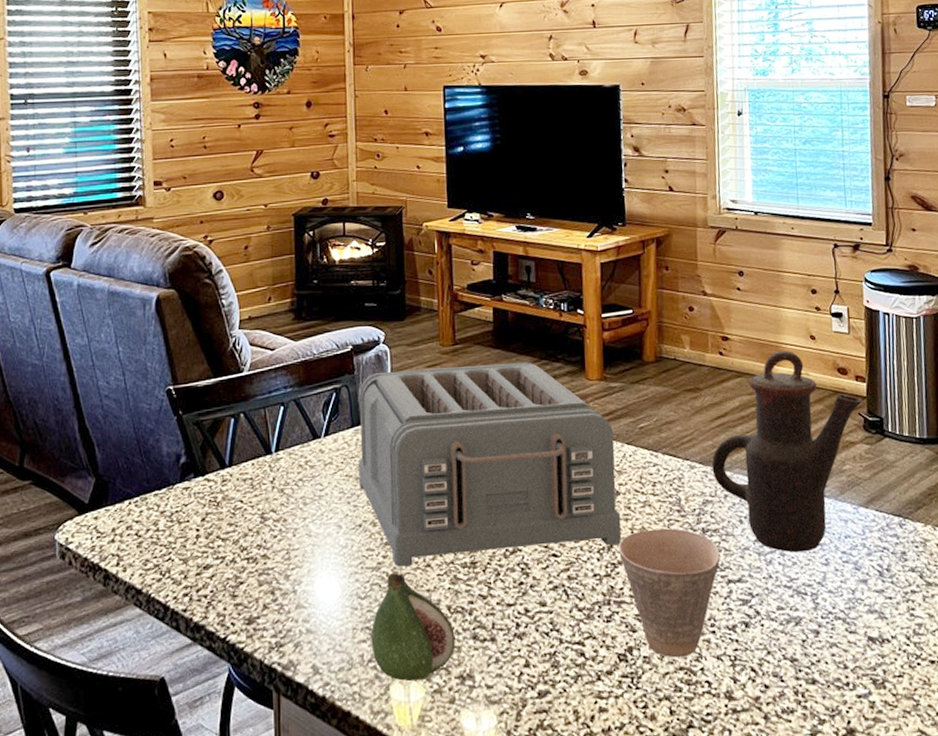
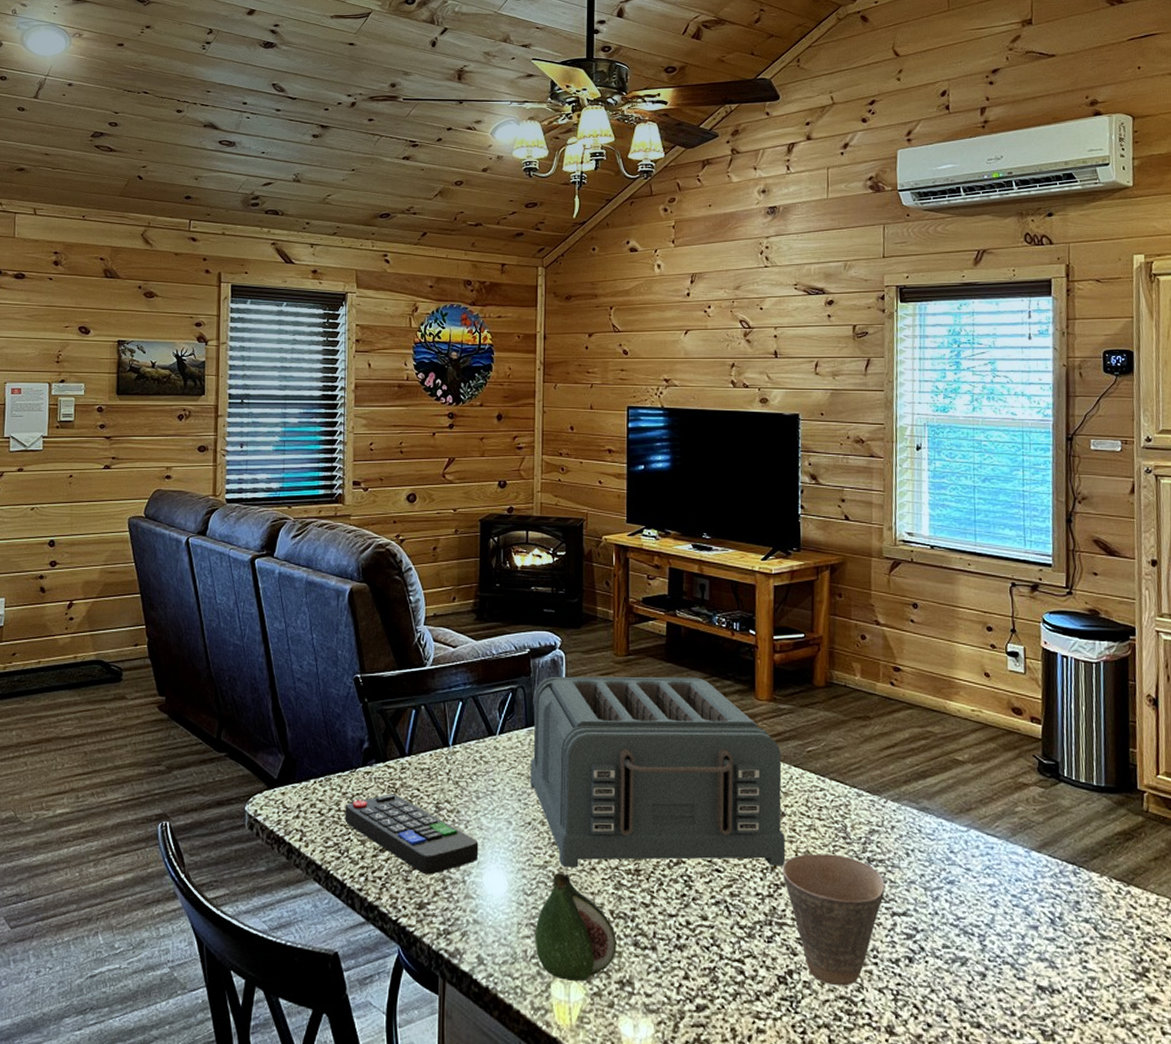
remote control: none [164,508,309,589] -> present [344,794,479,875]
teapot: present [712,350,863,553] -> none [879,686,1038,892]

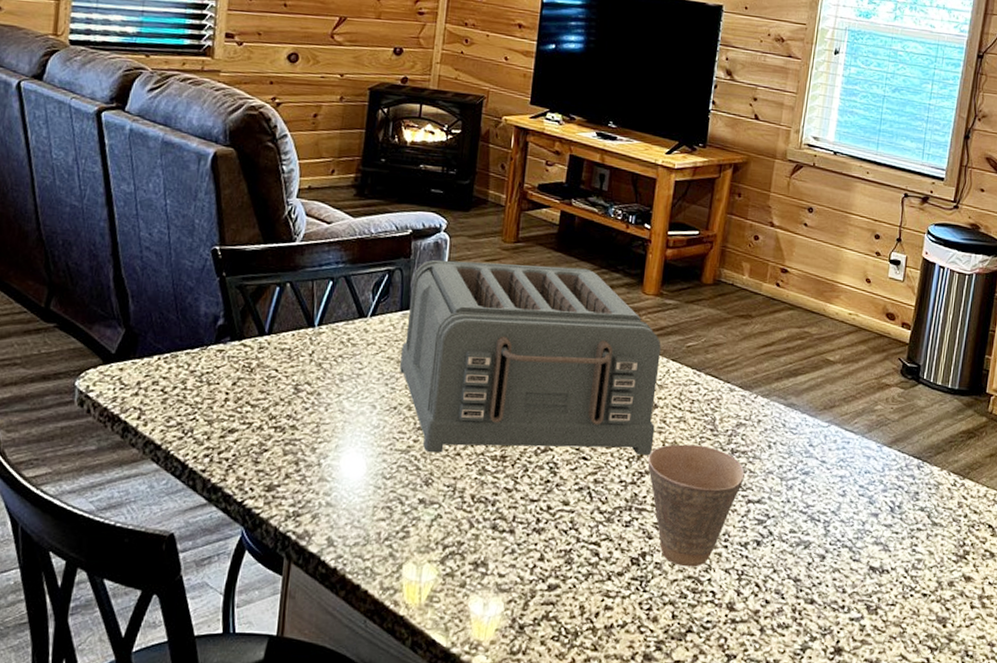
remote control: present [344,794,479,875] -> none [190,373,339,457]
fruit: present [535,872,617,982] -> none [389,456,475,563]

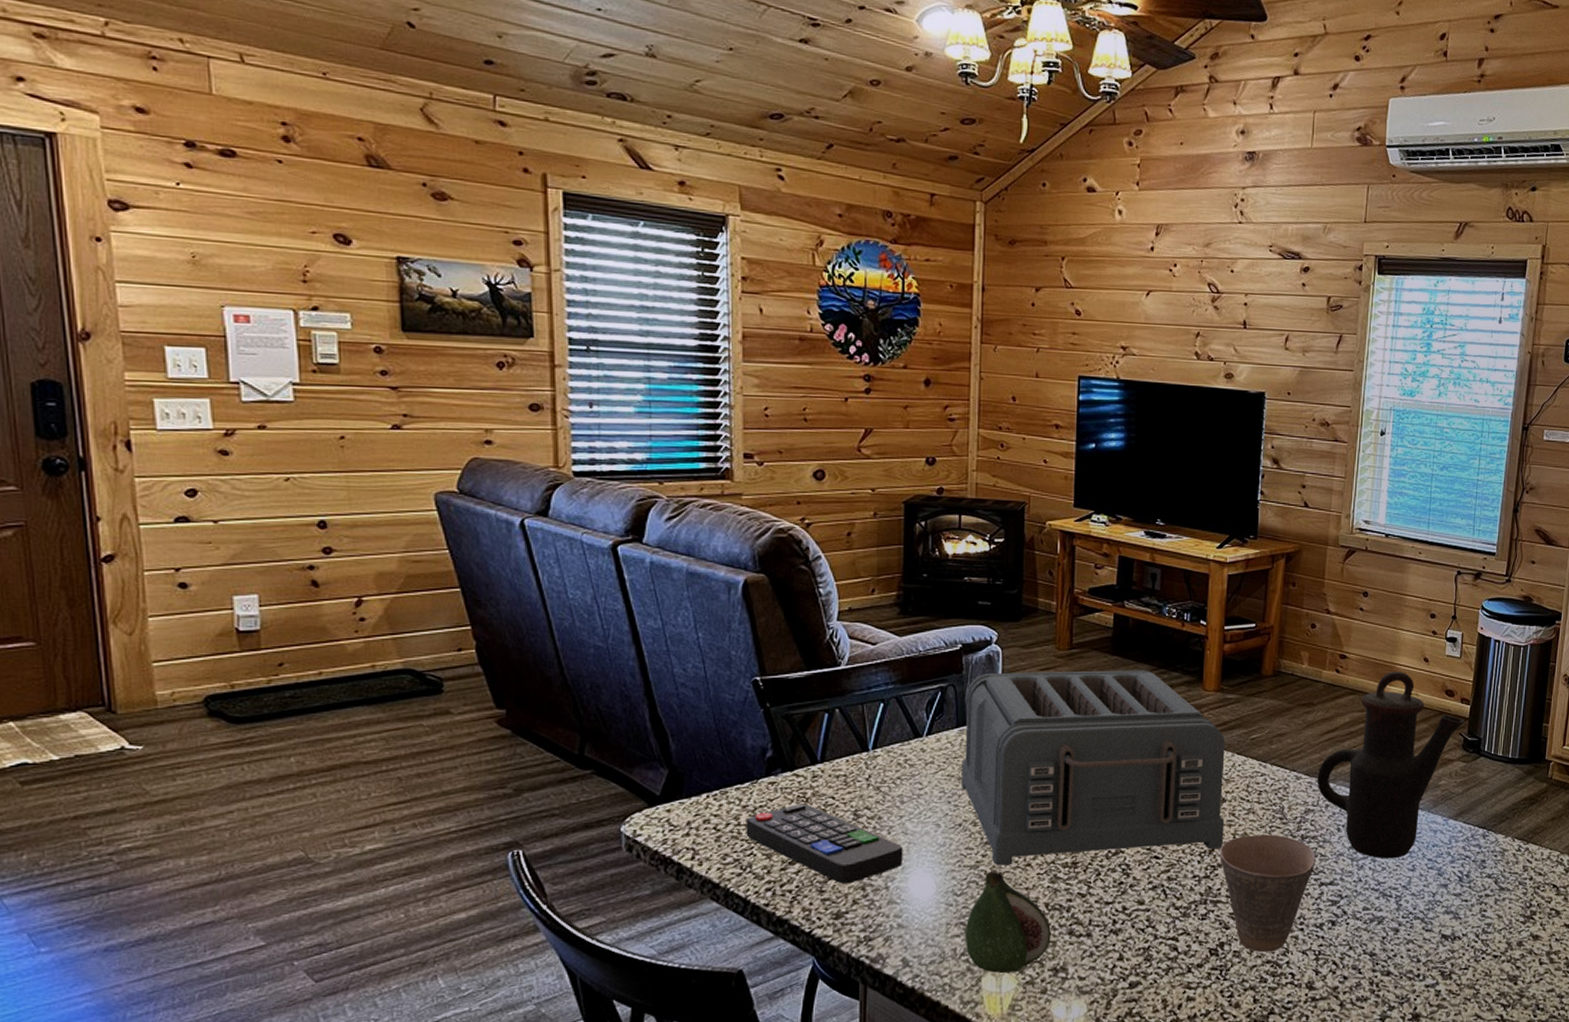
remote control: none [190,373,339,457] -> present [746,803,903,884]
fruit: none [389,456,475,563] -> present [965,870,1051,974]
teapot: none [750,289,905,482] -> present [1317,671,1465,859]

